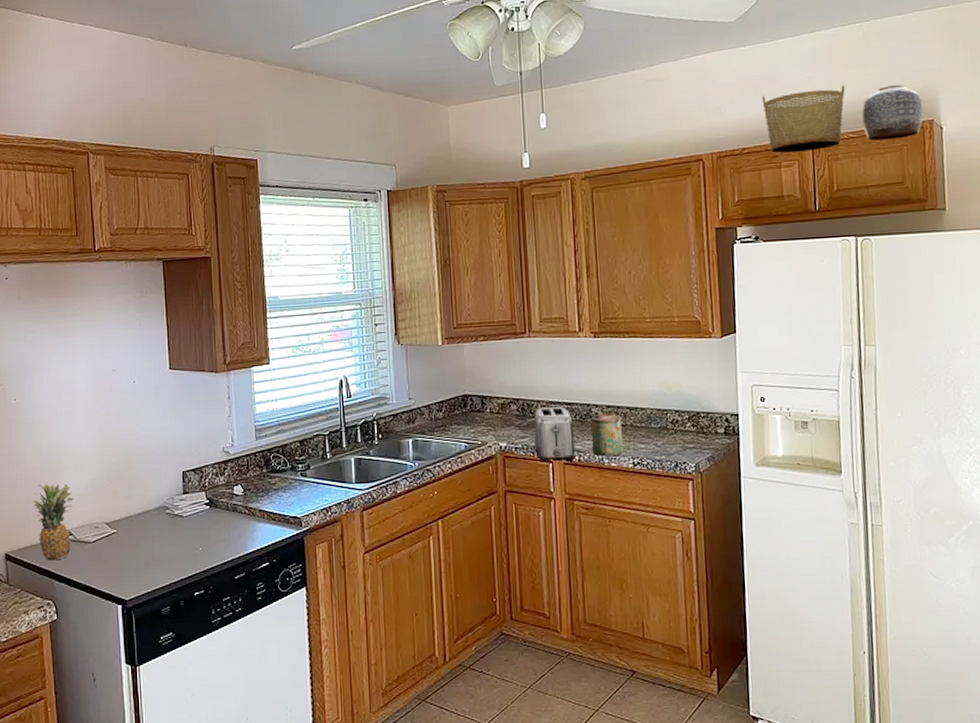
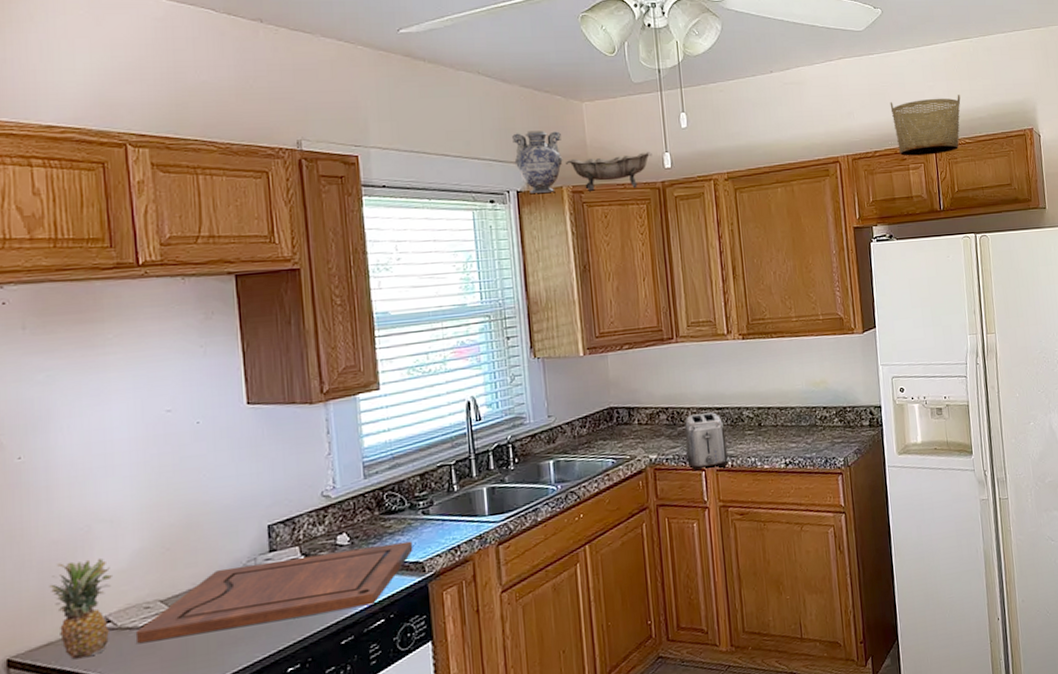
cutting board: none [88,498,293,555] -> present [135,541,413,644]
decorative vase: none [385,134,429,194] -> present [512,130,563,195]
decorative bowl: none [431,152,512,190] -> present [566,152,652,191]
canister: present [590,413,624,457] -> none [741,414,776,460]
decorative jar: present [861,84,924,141] -> none [975,95,1025,146]

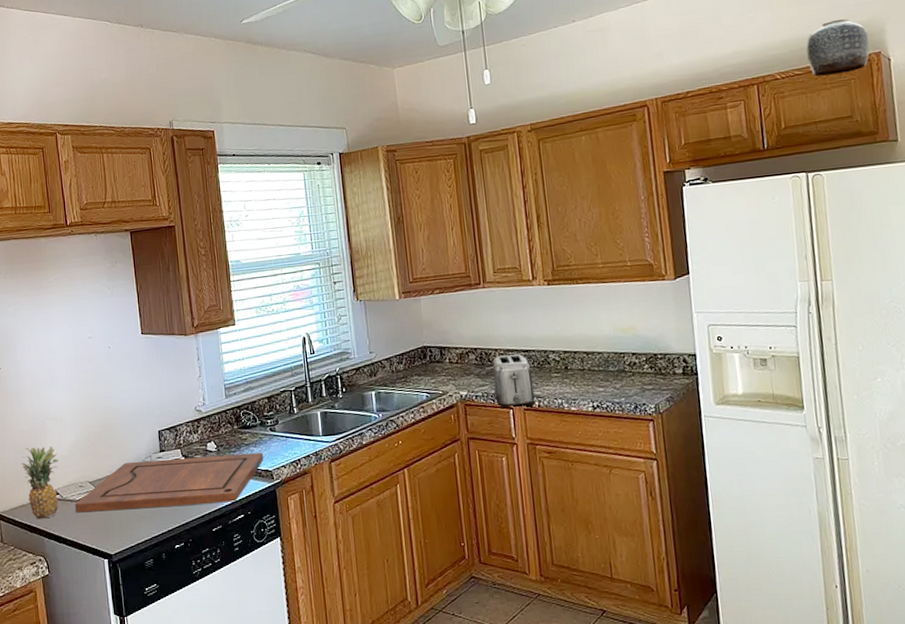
decorative vase: present [512,130,563,195] -> none [334,97,378,155]
decorative bowl: present [566,152,652,191] -> none [380,110,458,150]
basket: present [890,95,961,156] -> none [703,23,788,95]
decorative jar: none [975,95,1025,146] -> present [806,19,870,77]

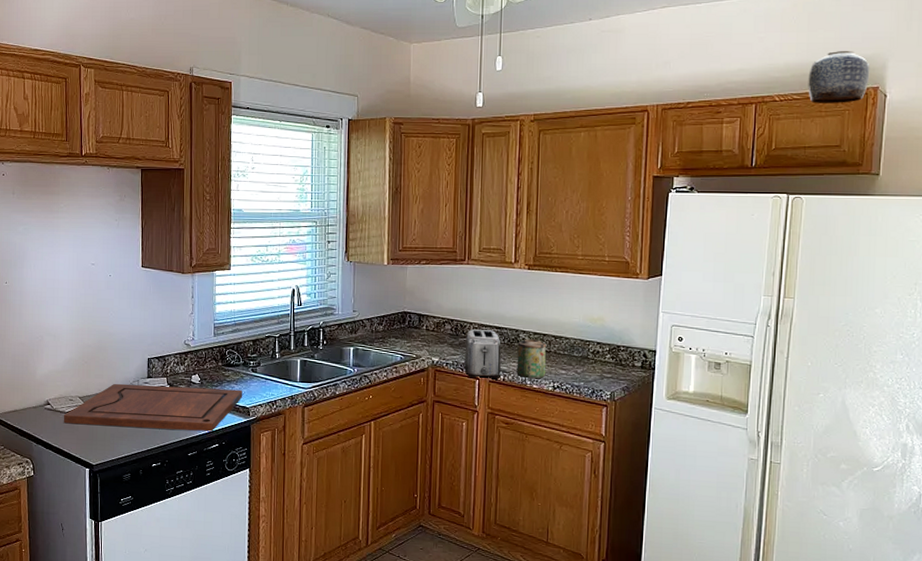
fruit: present [21,446,59,519] -> none [17,358,53,425]
canister: none [548,358,583,402] -> present [516,339,547,379]

